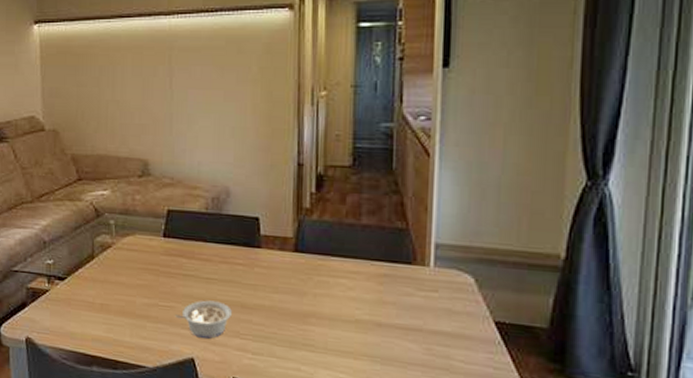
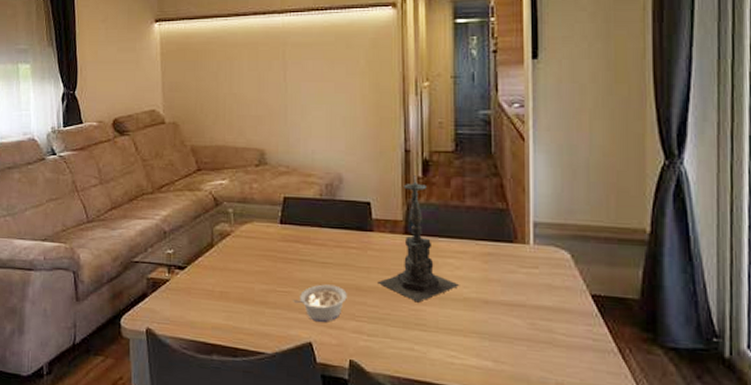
candle holder: none [264,191,352,323] -> present [377,175,460,303]

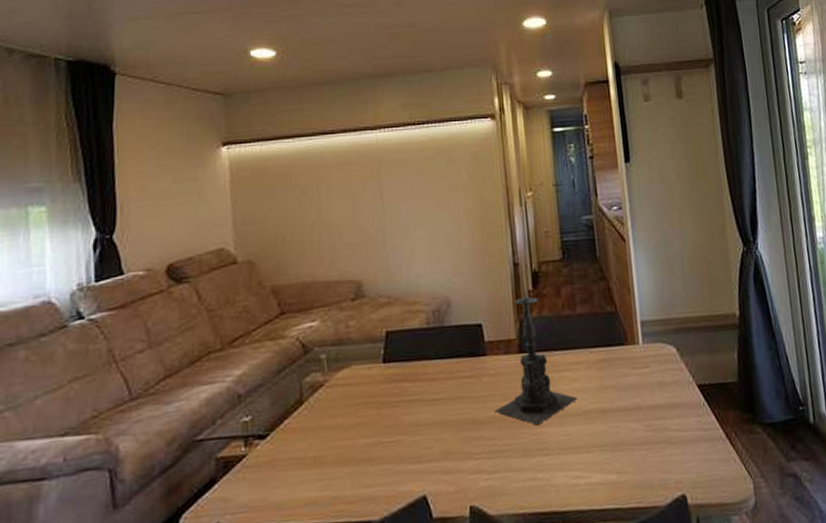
legume: present [293,284,347,322] -> none [402,423,463,470]

